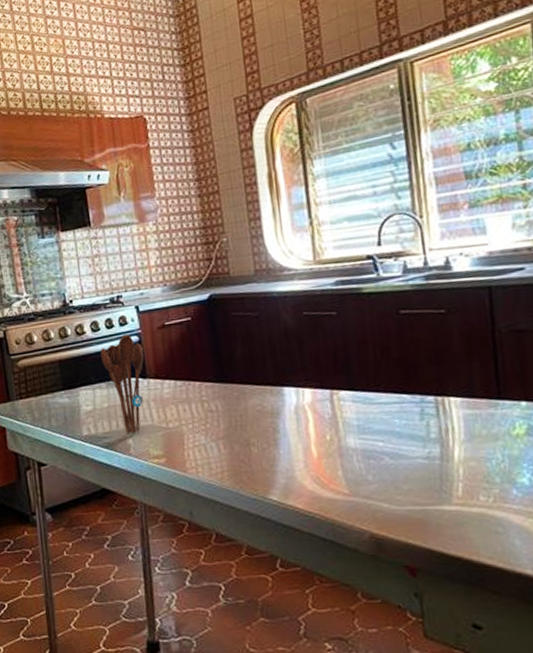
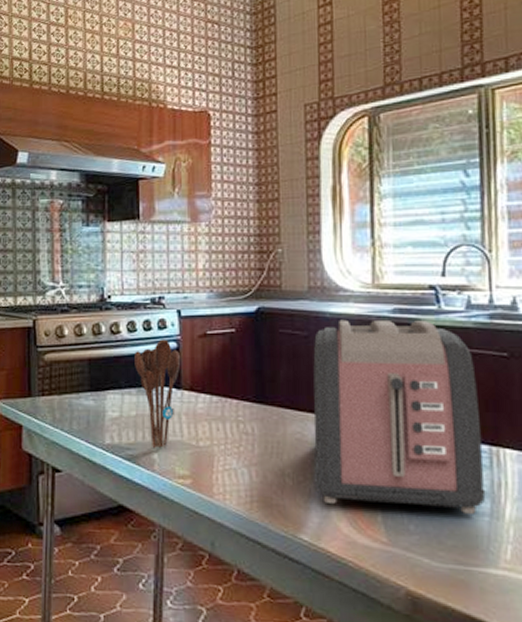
toaster: none [264,289,436,465] -> present [313,319,486,514]

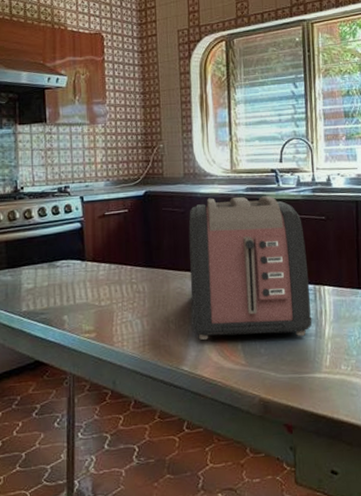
utensil holder: present [135,339,181,448] -> none [45,221,85,311]

